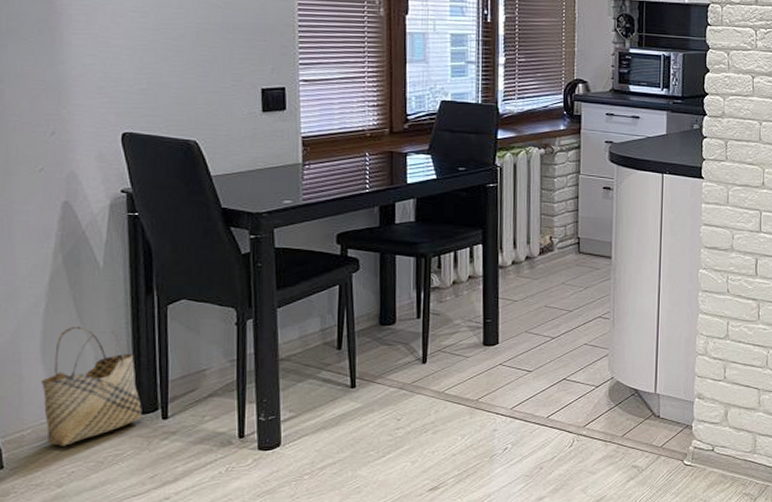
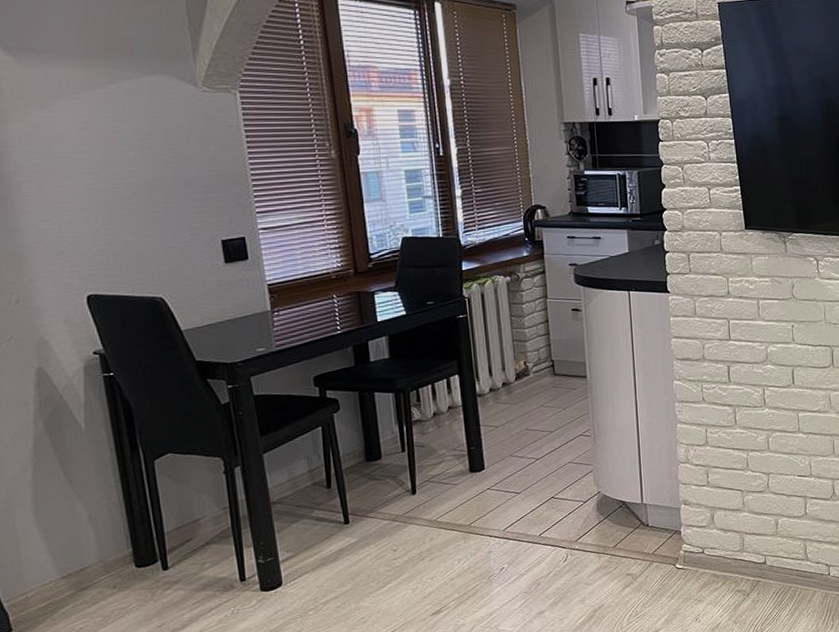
woven basket: present [40,327,142,446] -> none [37,488,143,605]

